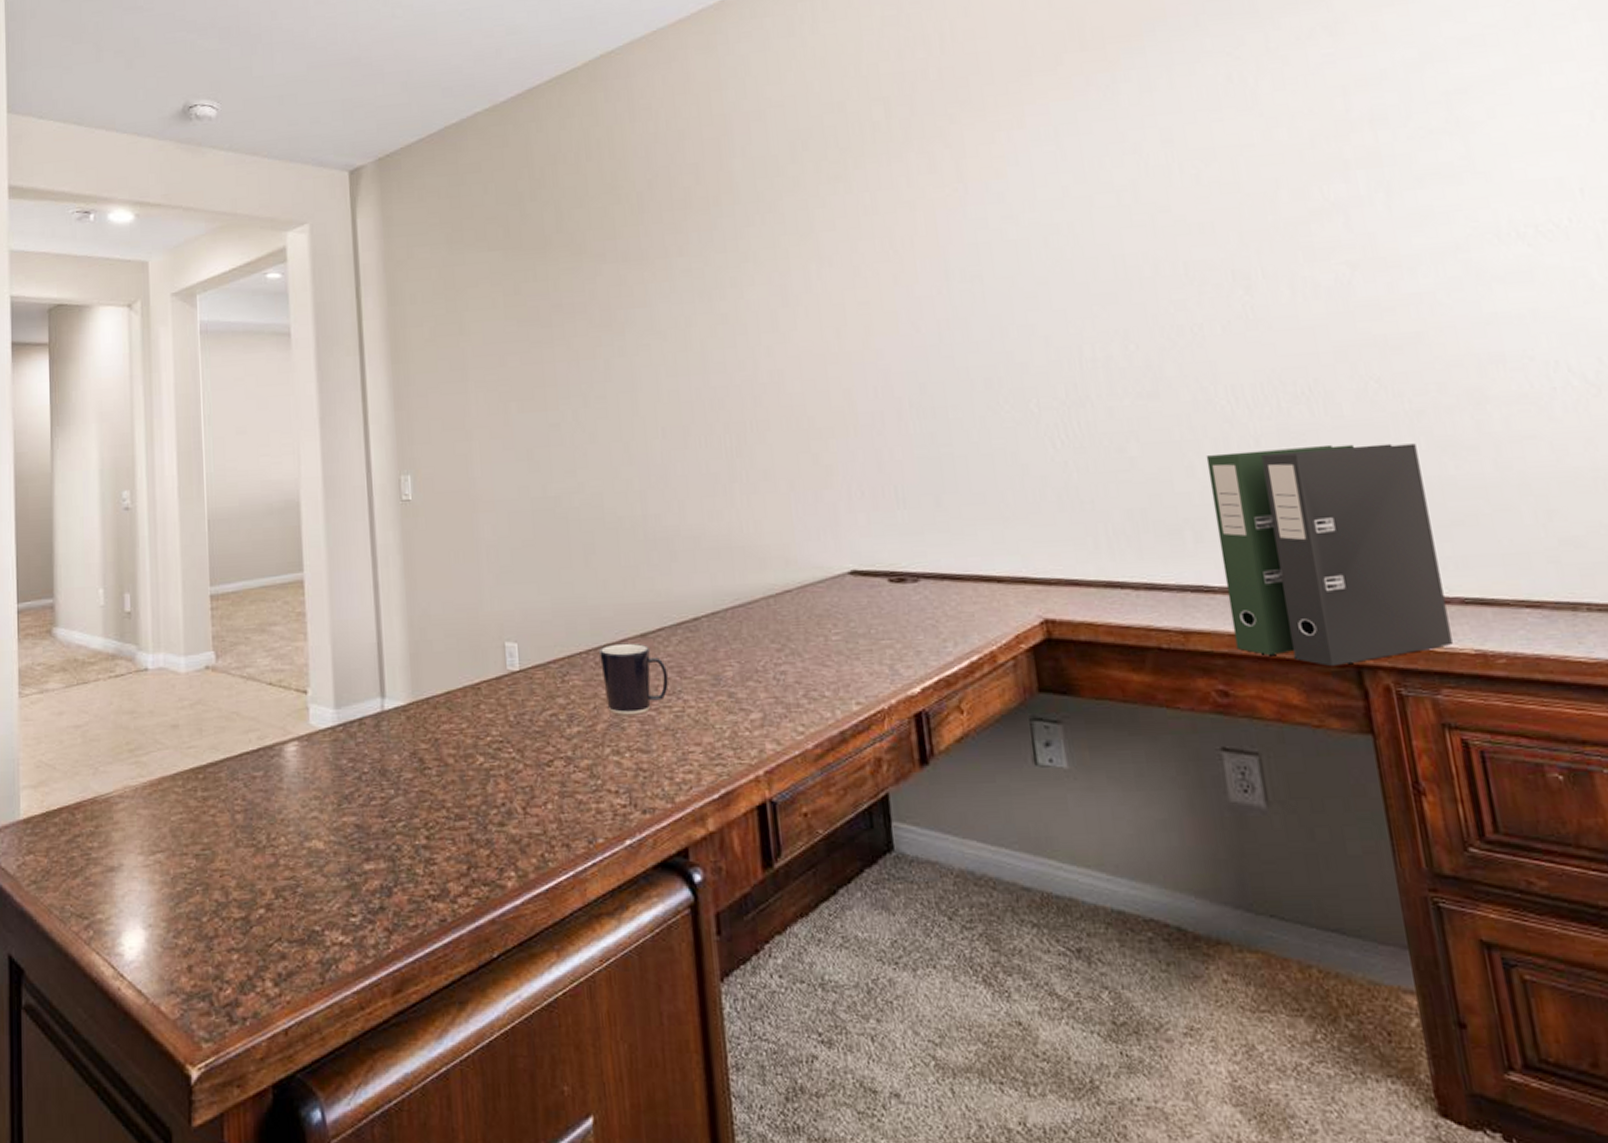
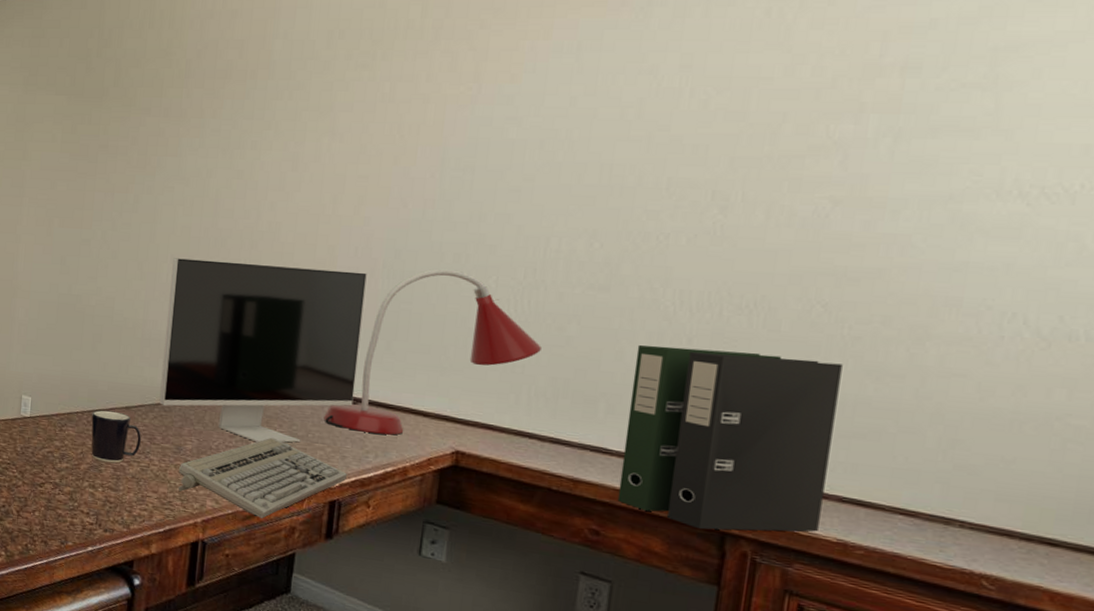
monitor: none [665,416,914,653] -> present [159,258,367,443]
computer keyboard: none [722,642,928,754] -> present [177,437,347,518]
desk lamp: none [883,398,1108,616] -> present [324,269,543,435]

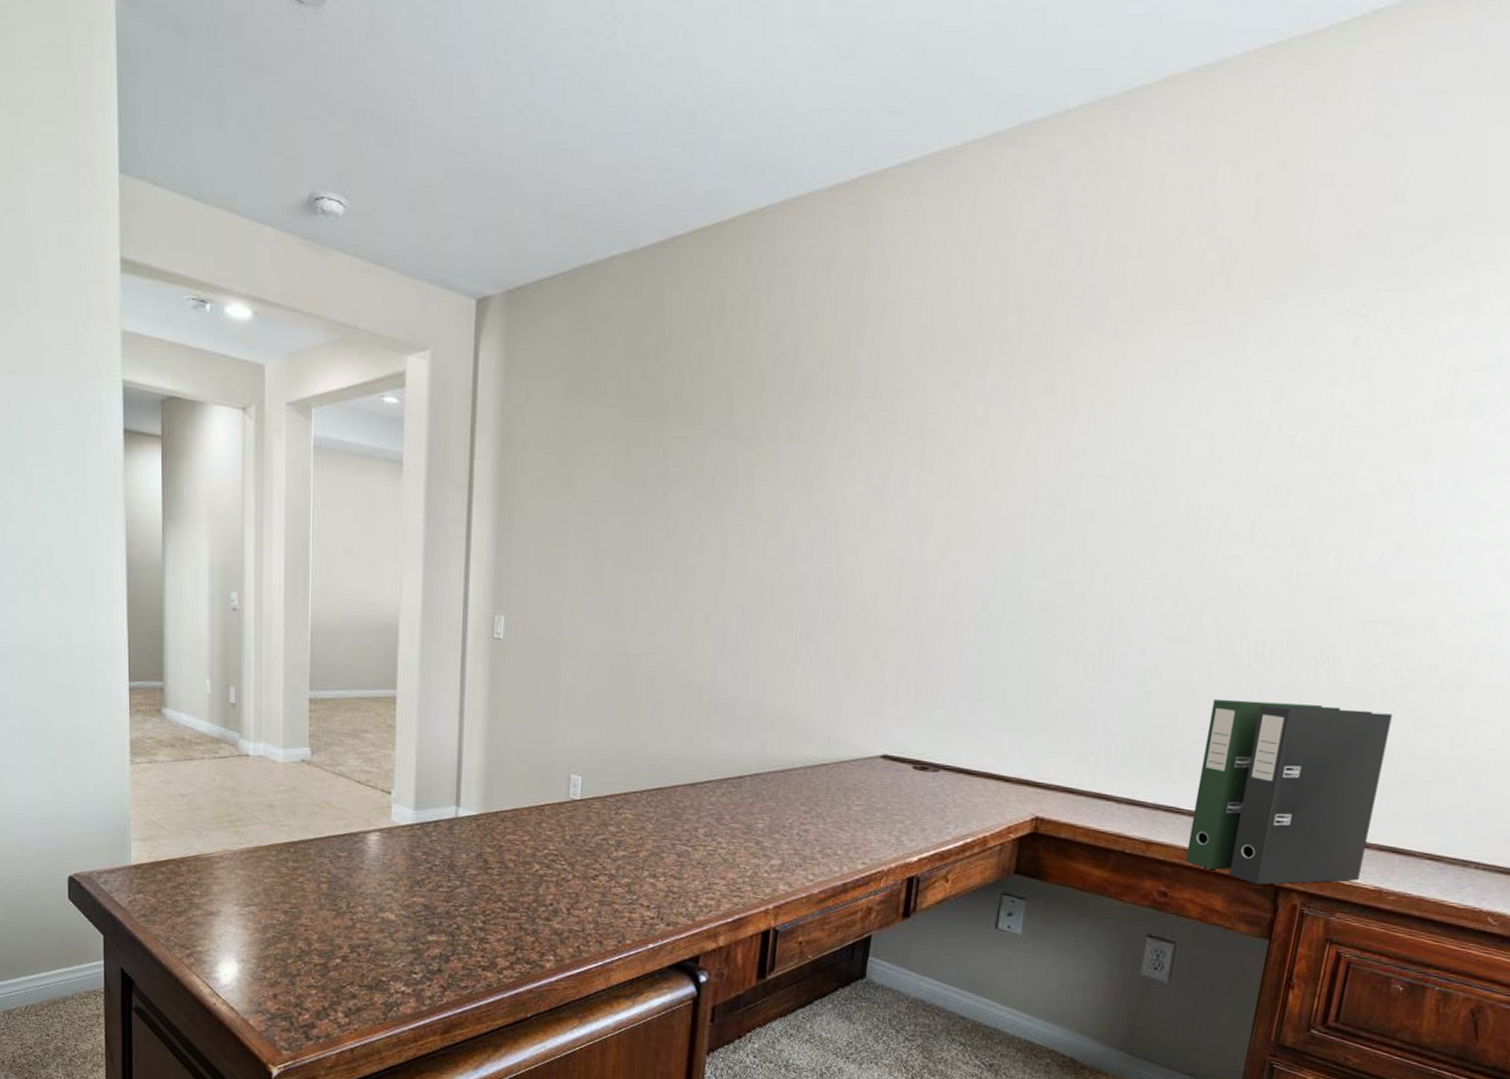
mug: present [91,410,141,464] -> none [651,788,708,850]
monitor: present [159,258,367,443] -> none [727,609,953,818]
computer keyboard: present [177,437,347,518] -> none [748,811,926,900]
desk lamp: present [324,269,543,435] -> none [904,620,1124,803]

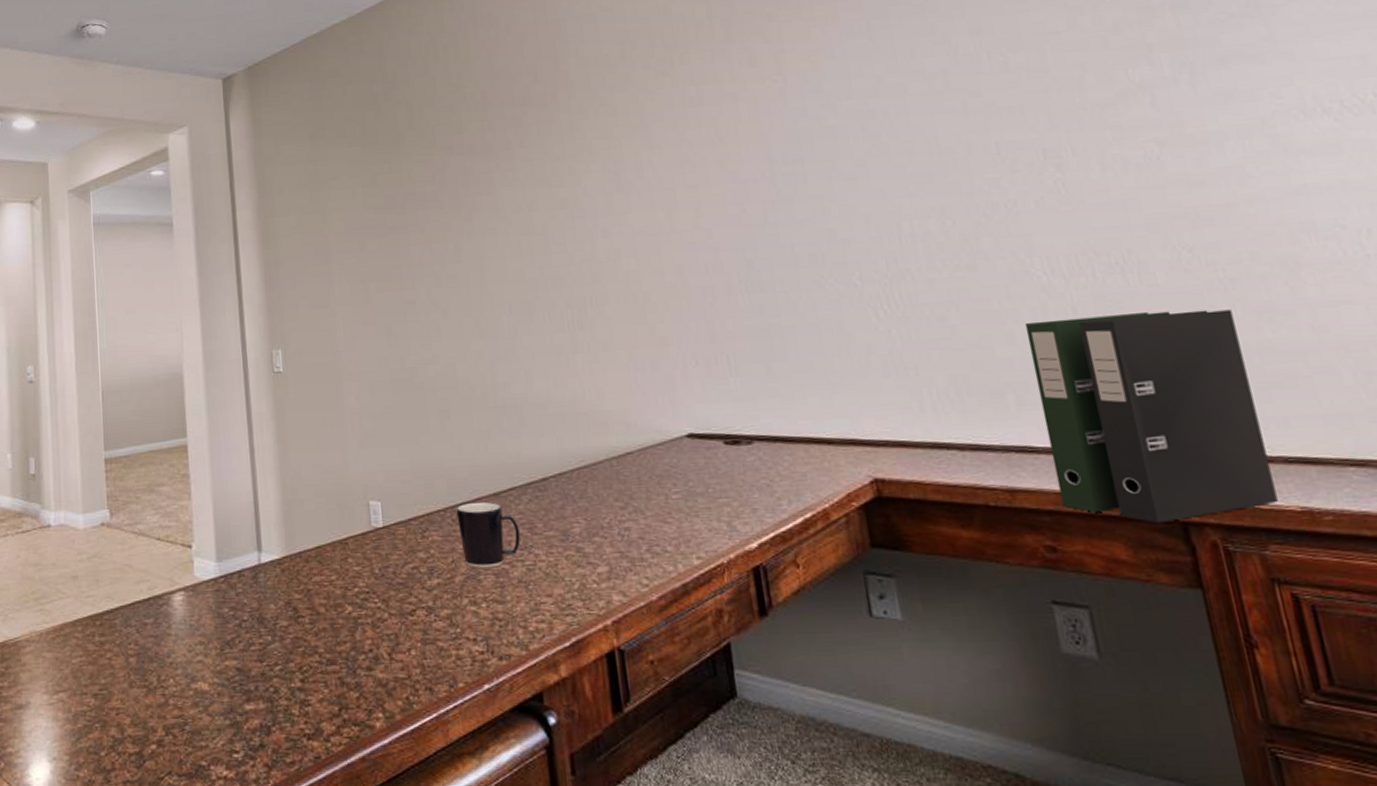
mug: none [651,788,708,850] -> present [456,501,521,570]

